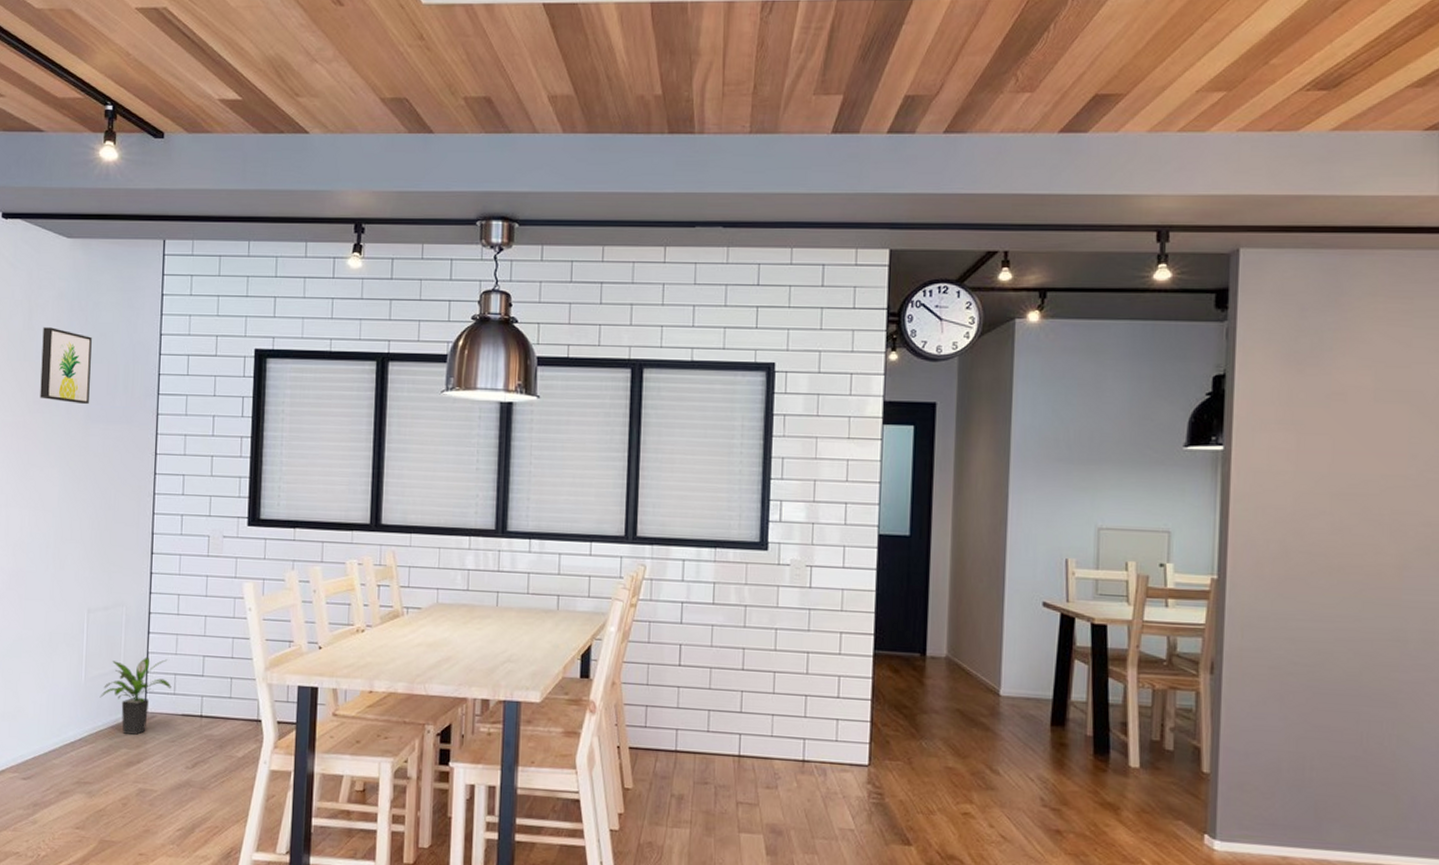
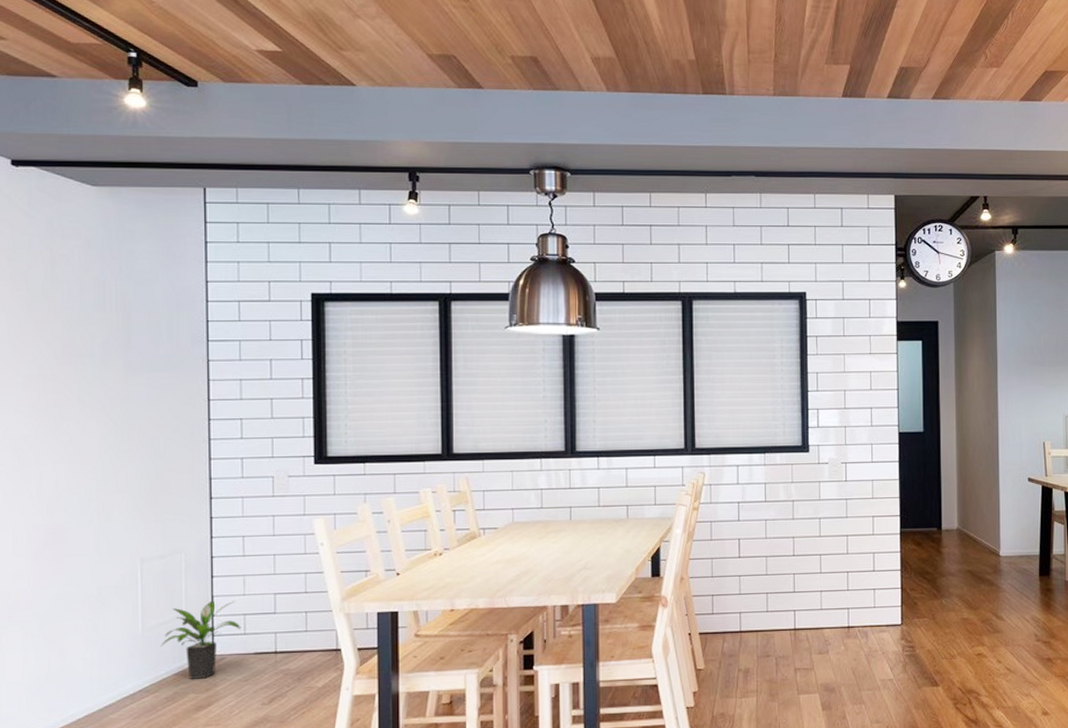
wall art: present [40,327,92,404] -> none [69,277,128,353]

